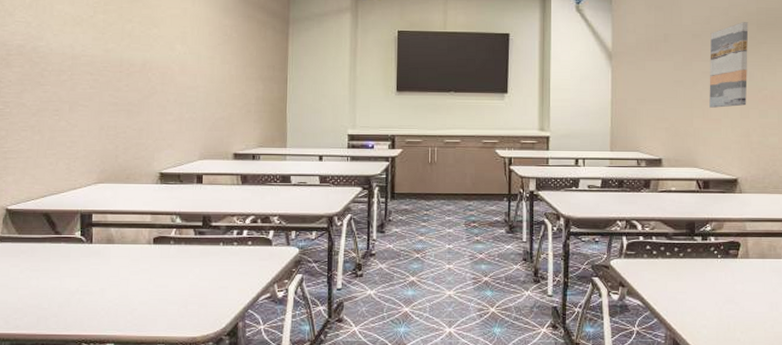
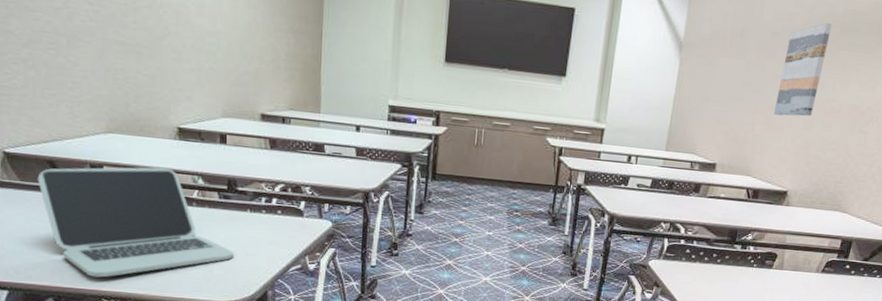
laptop: none [33,210,207,322] -> present [37,167,234,278]

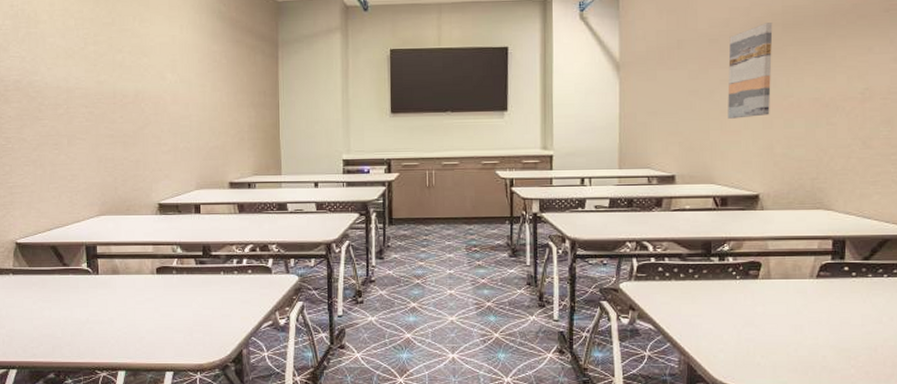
laptop: present [37,167,234,278] -> none [42,241,211,350]

